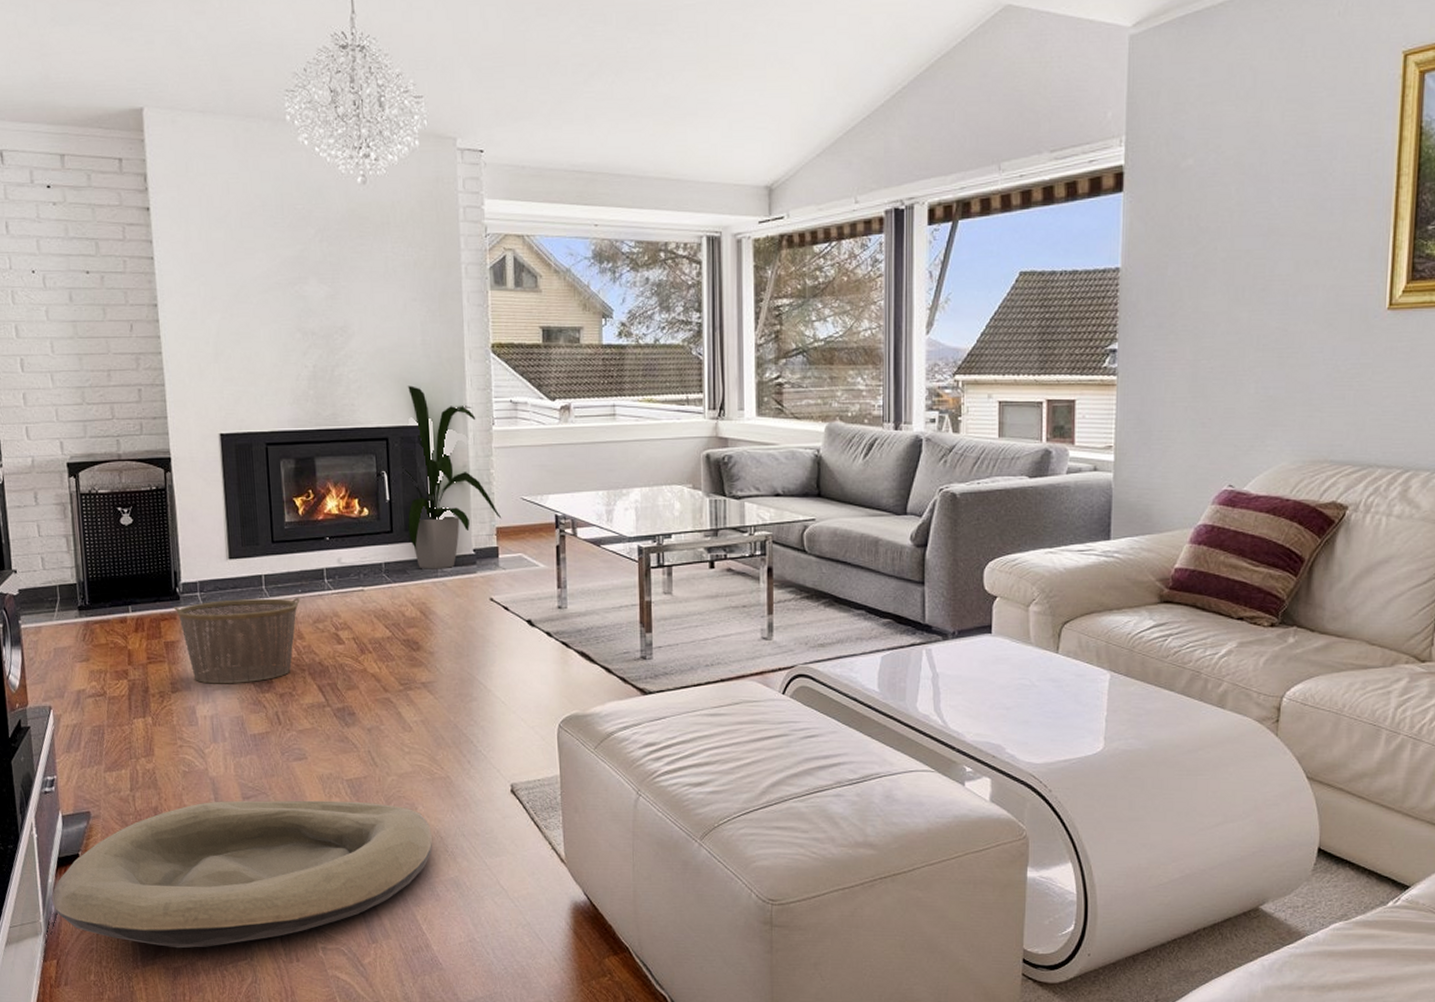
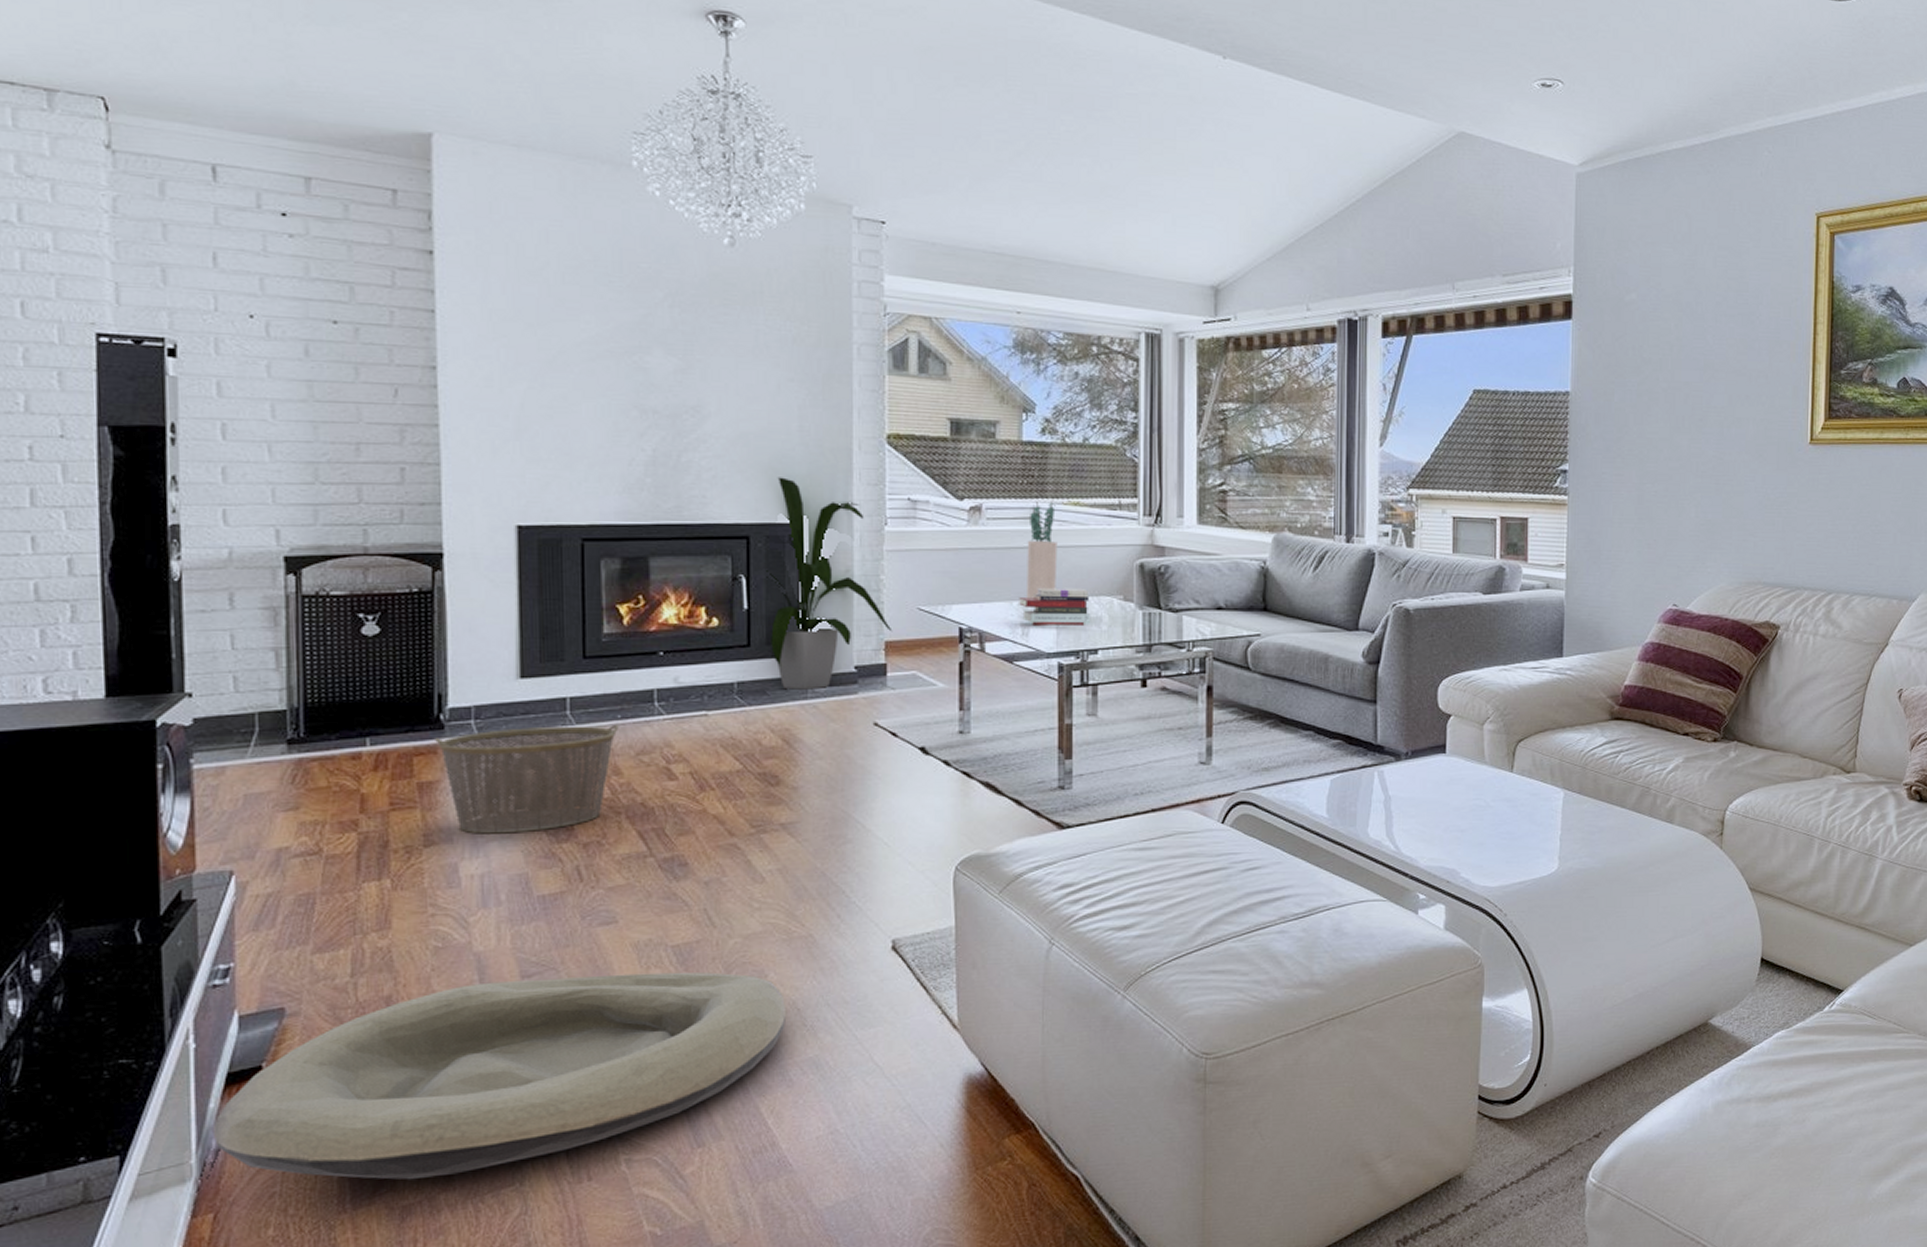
books: none [604,477,665,512] -> present [1019,587,1091,625]
vase: none [609,398,635,489] -> present [1025,500,1058,599]

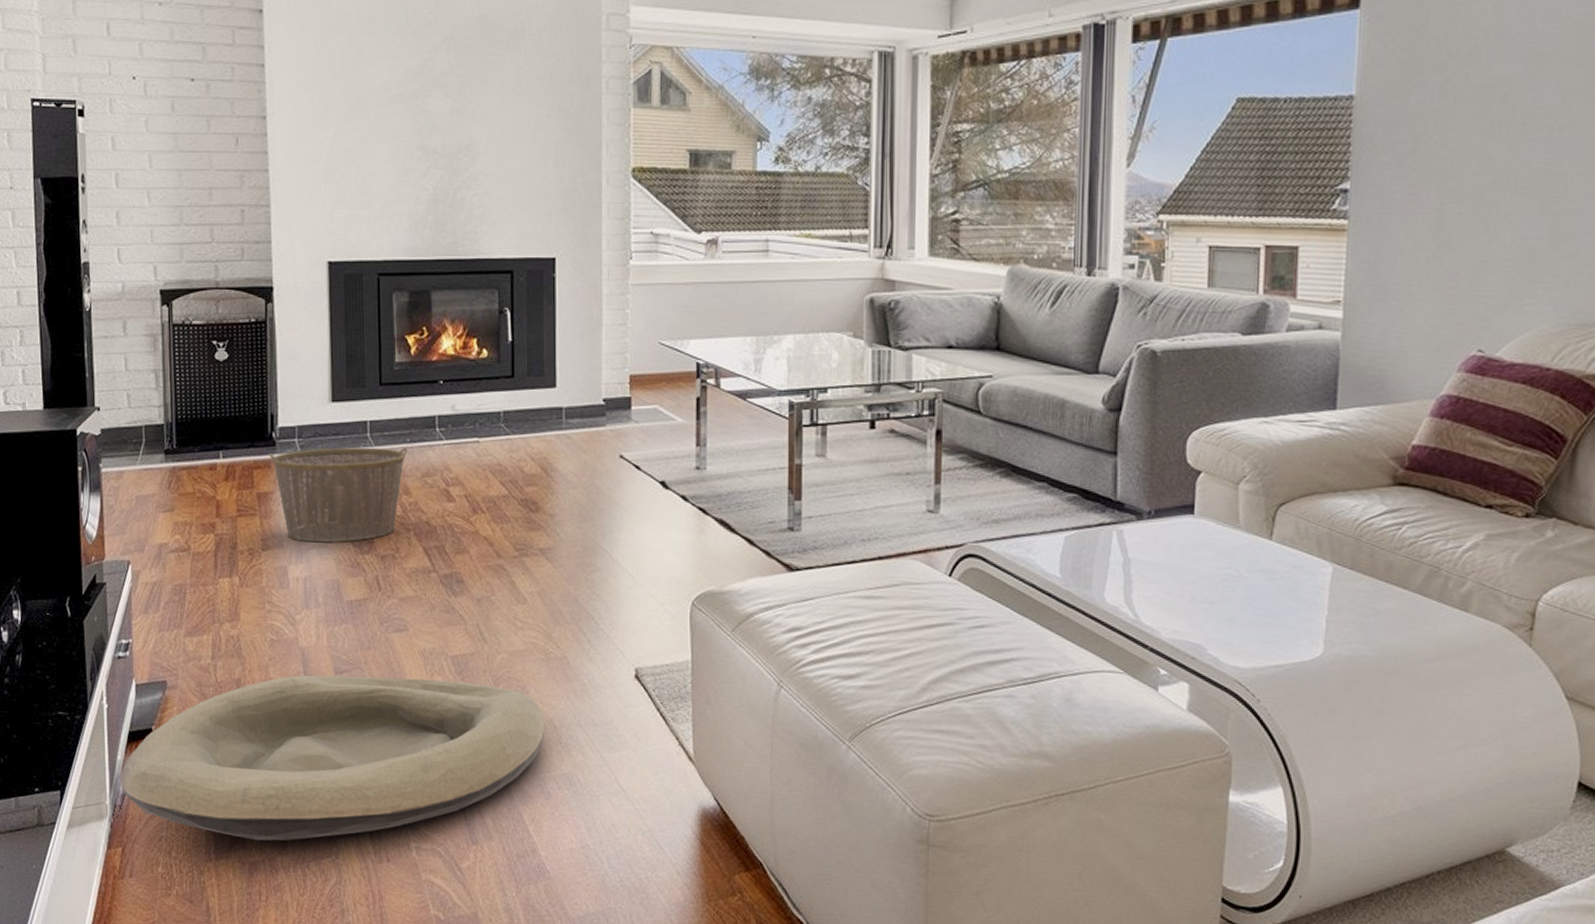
house plant: present [729,477,893,691] -> none [496,213,637,422]
books: present [1019,587,1091,625] -> none [752,322,821,363]
vase: present [1025,500,1058,599] -> none [758,232,789,335]

